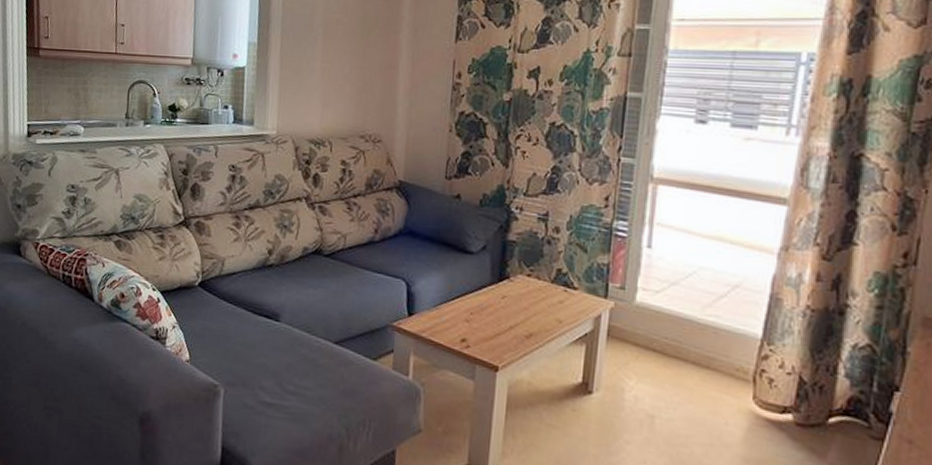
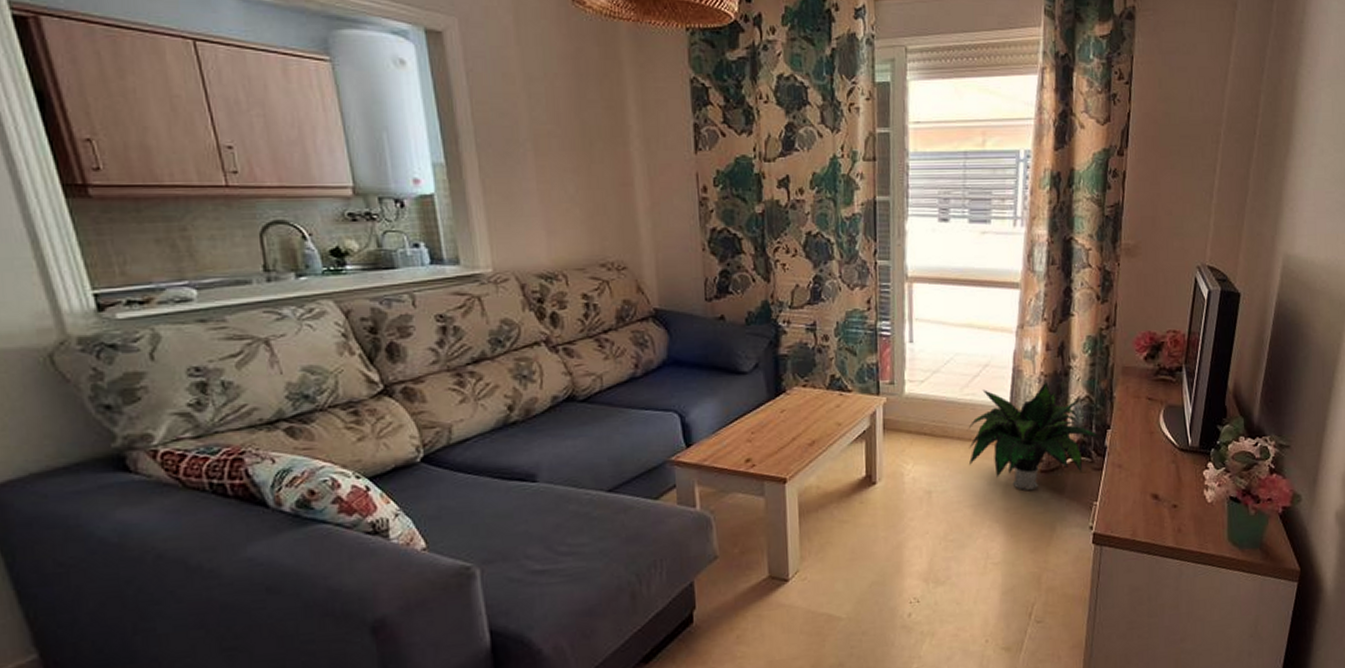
potted plant: none [703,313,889,444] -> present [968,381,1104,490]

